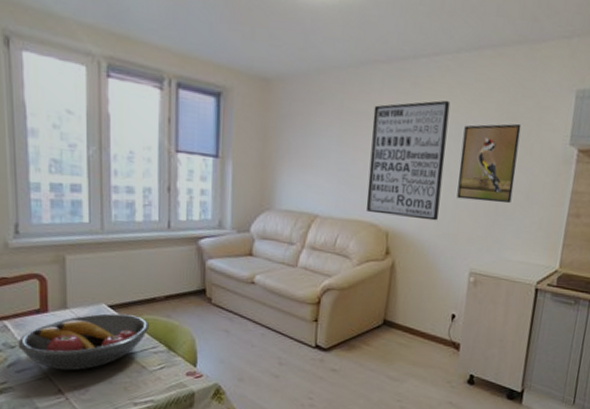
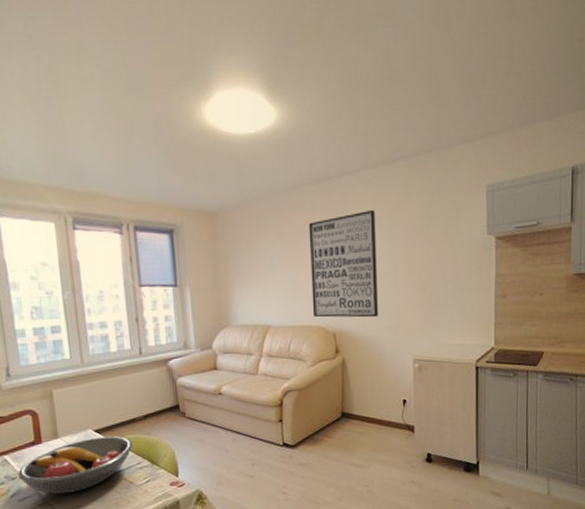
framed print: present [456,123,522,203] -> none [391,221,442,295]

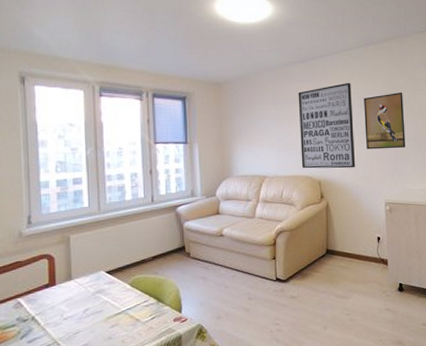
fruit bowl: present [18,436,133,495] -> none [30,277,142,334]
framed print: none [391,221,442,295] -> present [364,92,406,150]

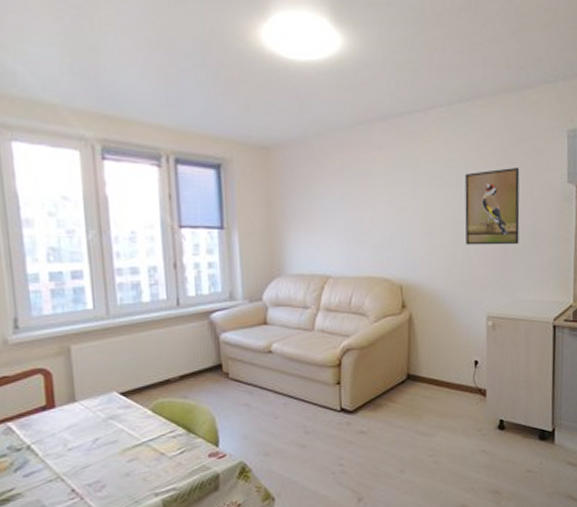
wall art: present [298,82,356,169] -> none [375,151,451,269]

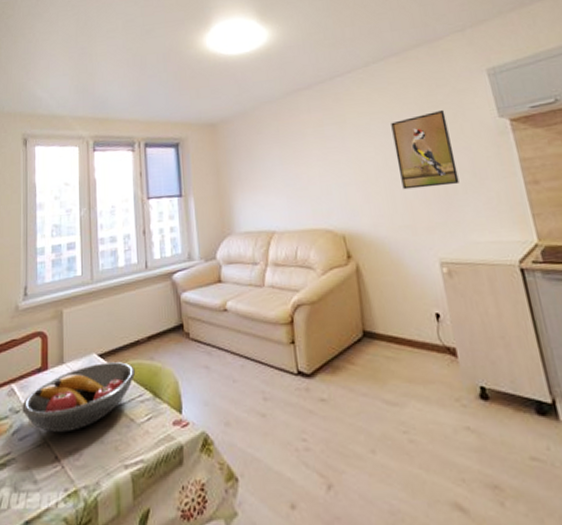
fruit bowl: none [24,400,166,468] -> present [22,362,136,433]

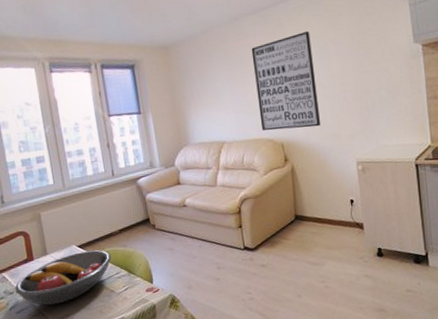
wall art: none [305,105,391,220] -> present [251,30,321,131]
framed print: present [391,109,460,190] -> none [325,35,377,105]

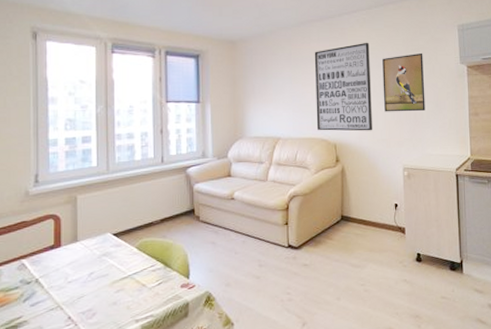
fruit bowl: present [14,250,112,305] -> none [34,240,149,298]
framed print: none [325,35,377,105] -> present [382,52,425,112]

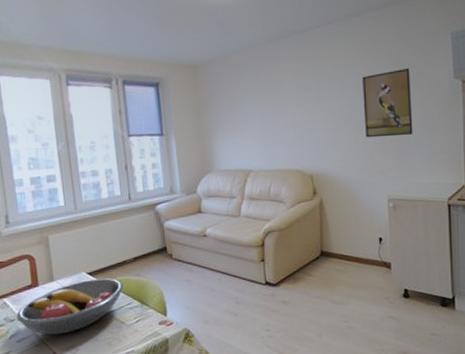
fruit bowl: none [34,240,149,298] -> present [16,278,124,335]
wall art: present [314,42,373,131] -> none [284,58,354,161]

